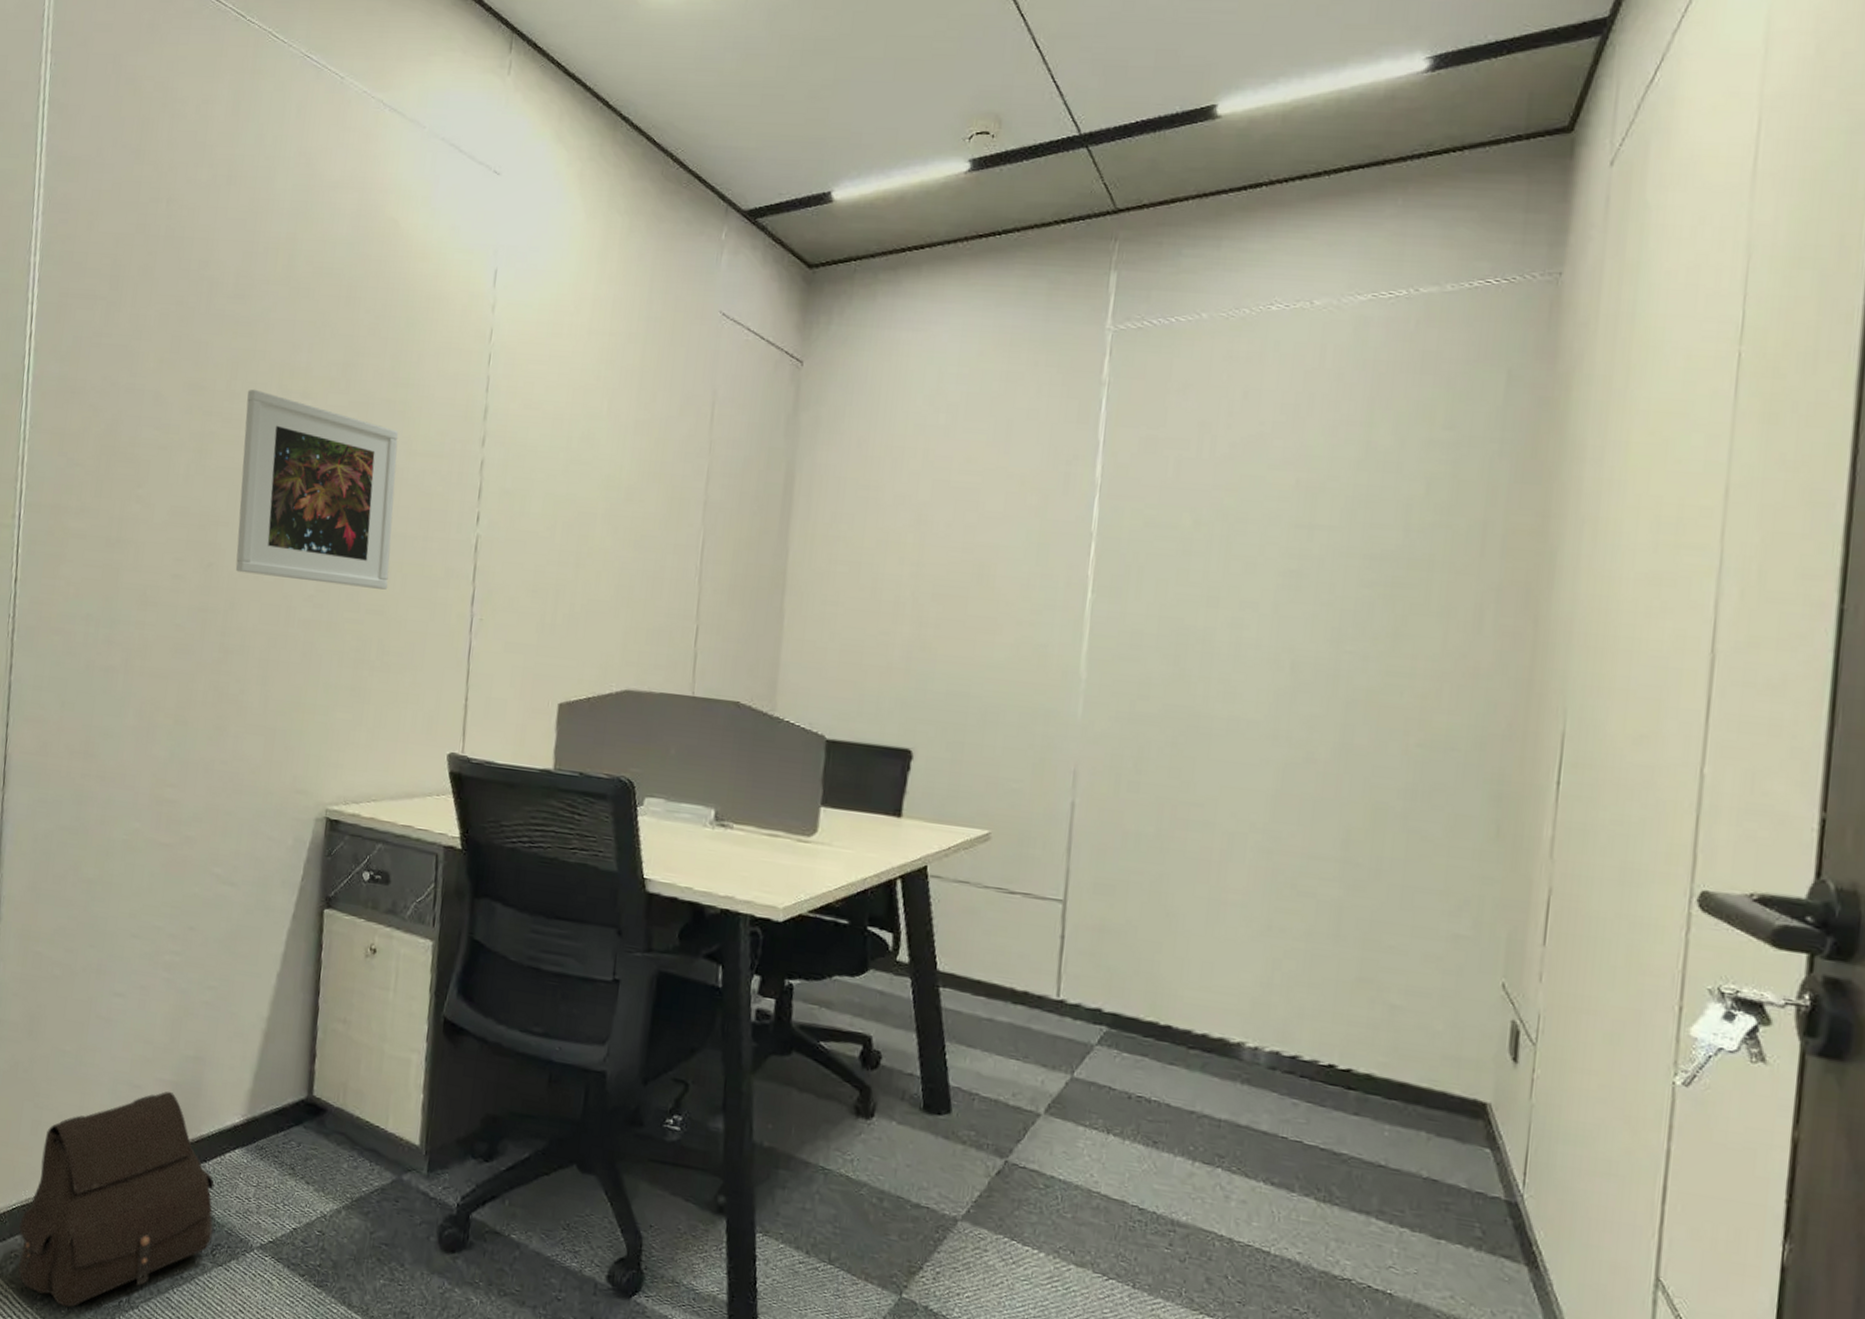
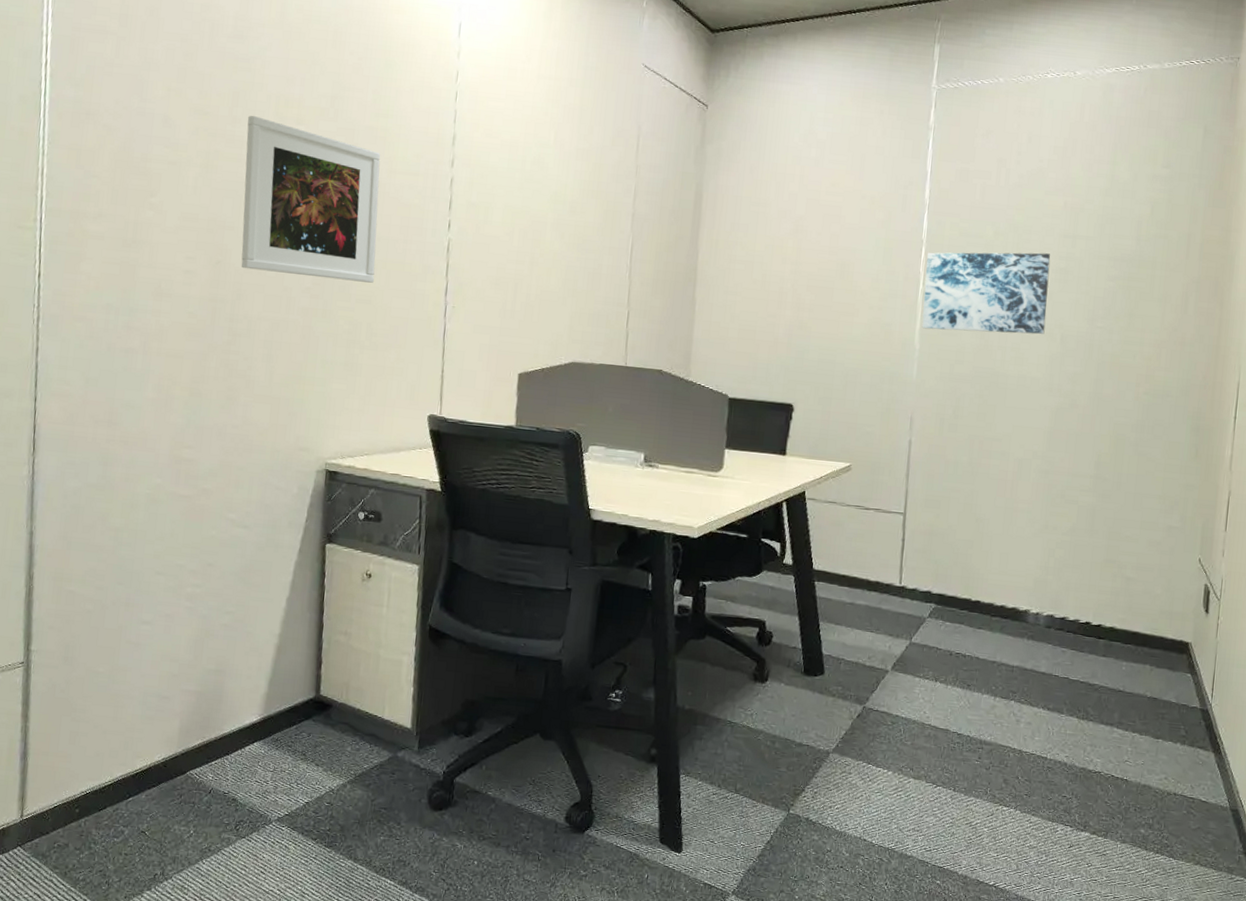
satchel: present [18,1091,215,1308] -> none [61,699,237,884]
wall art: none [1090,549,1276,661] -> present [922,252,1051,335]

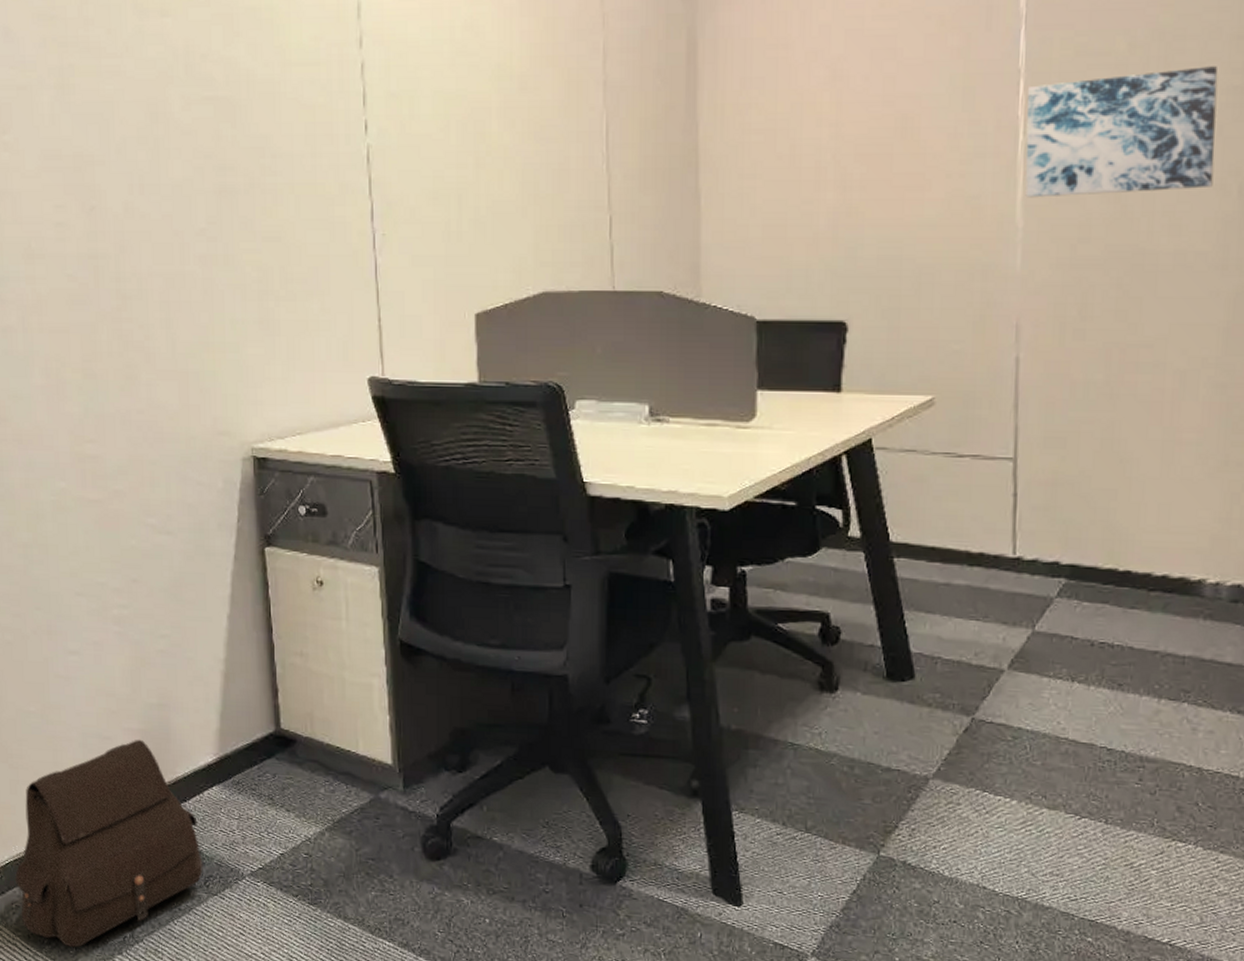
satchel: none [61,699,237,884] -> present [15,739,203,948]
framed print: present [241,115,381,283] -> none [101,12,282,214]

